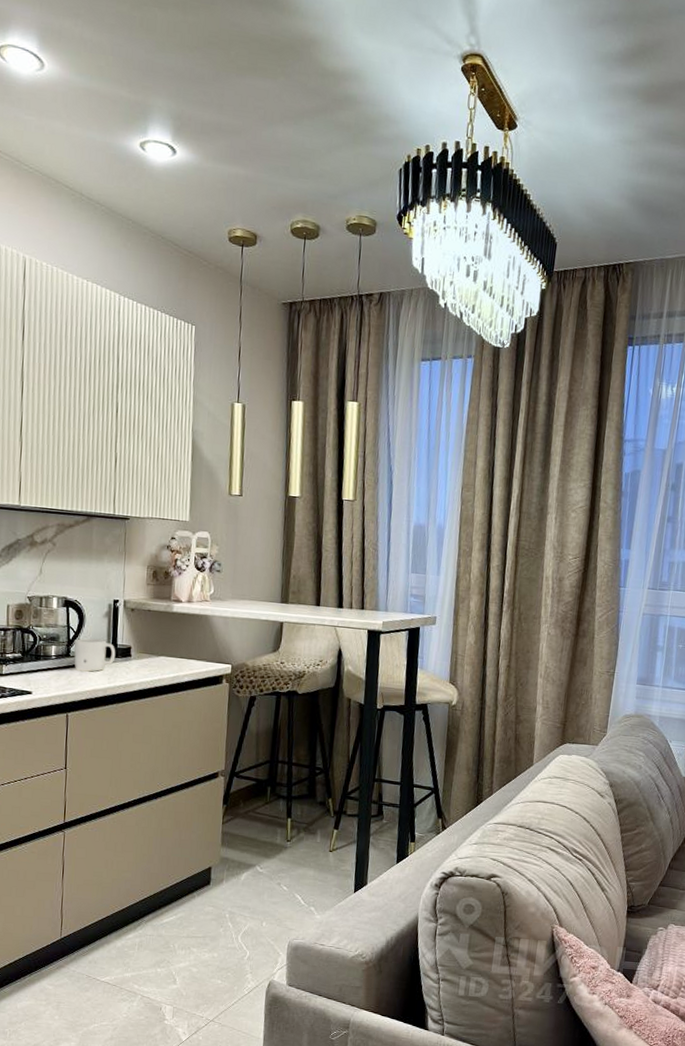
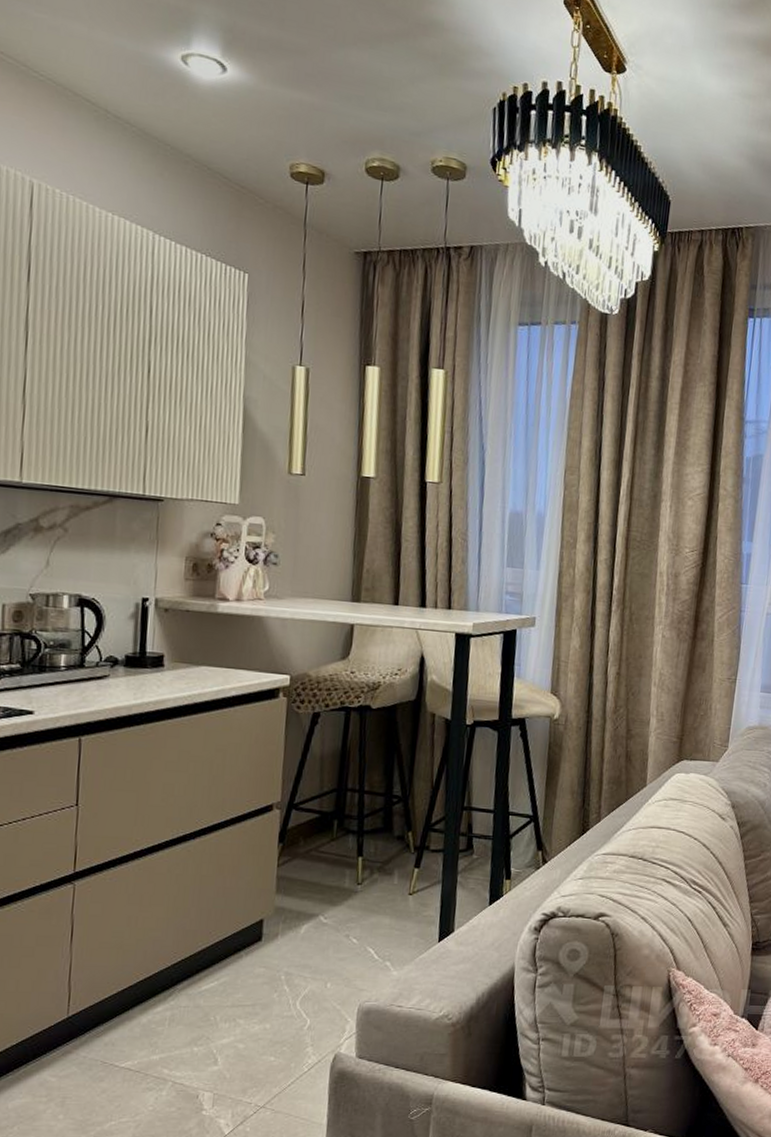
mug: present [73,638,116,672] -> none [89,644,145,686]

